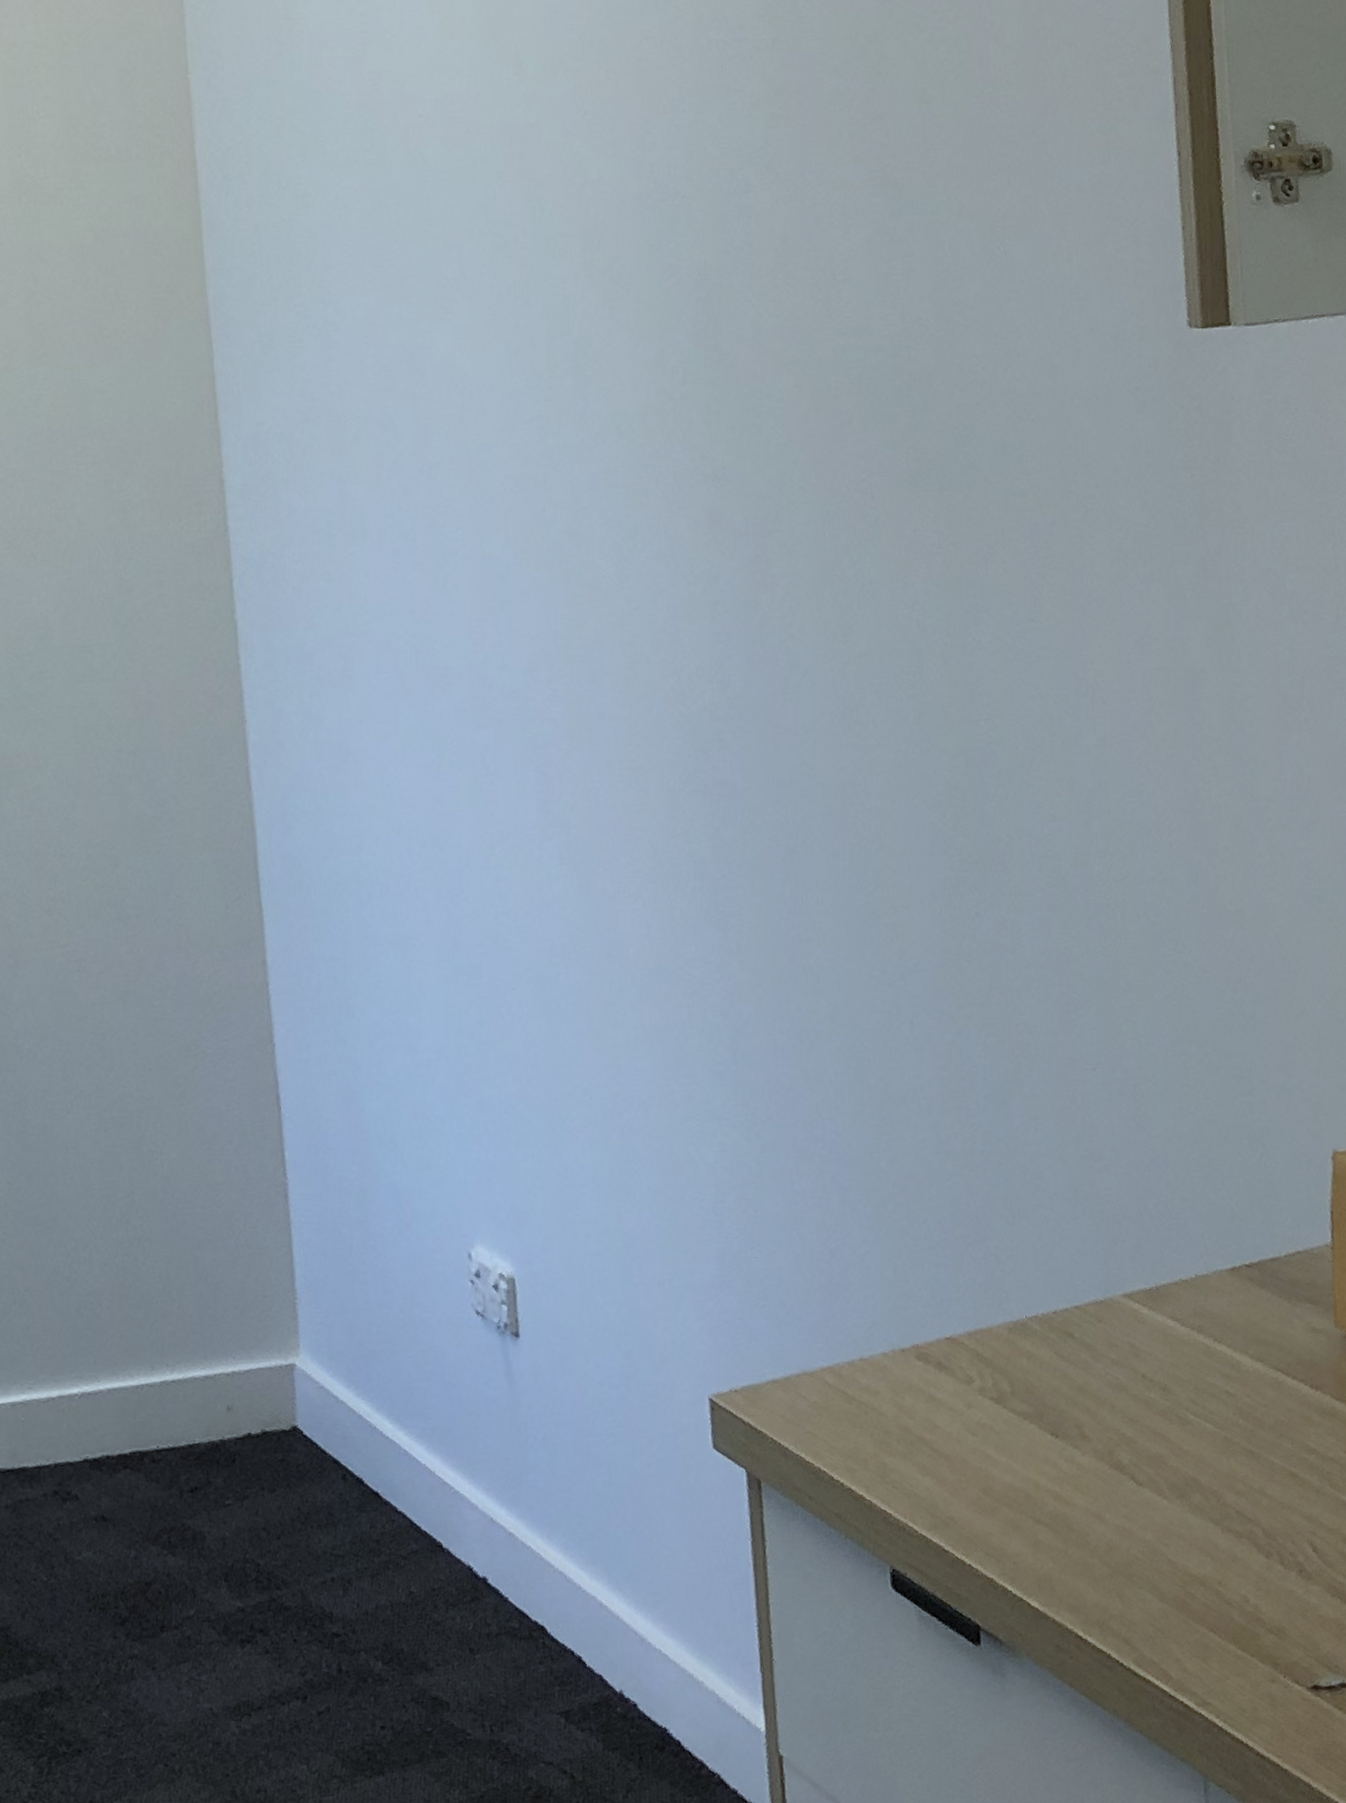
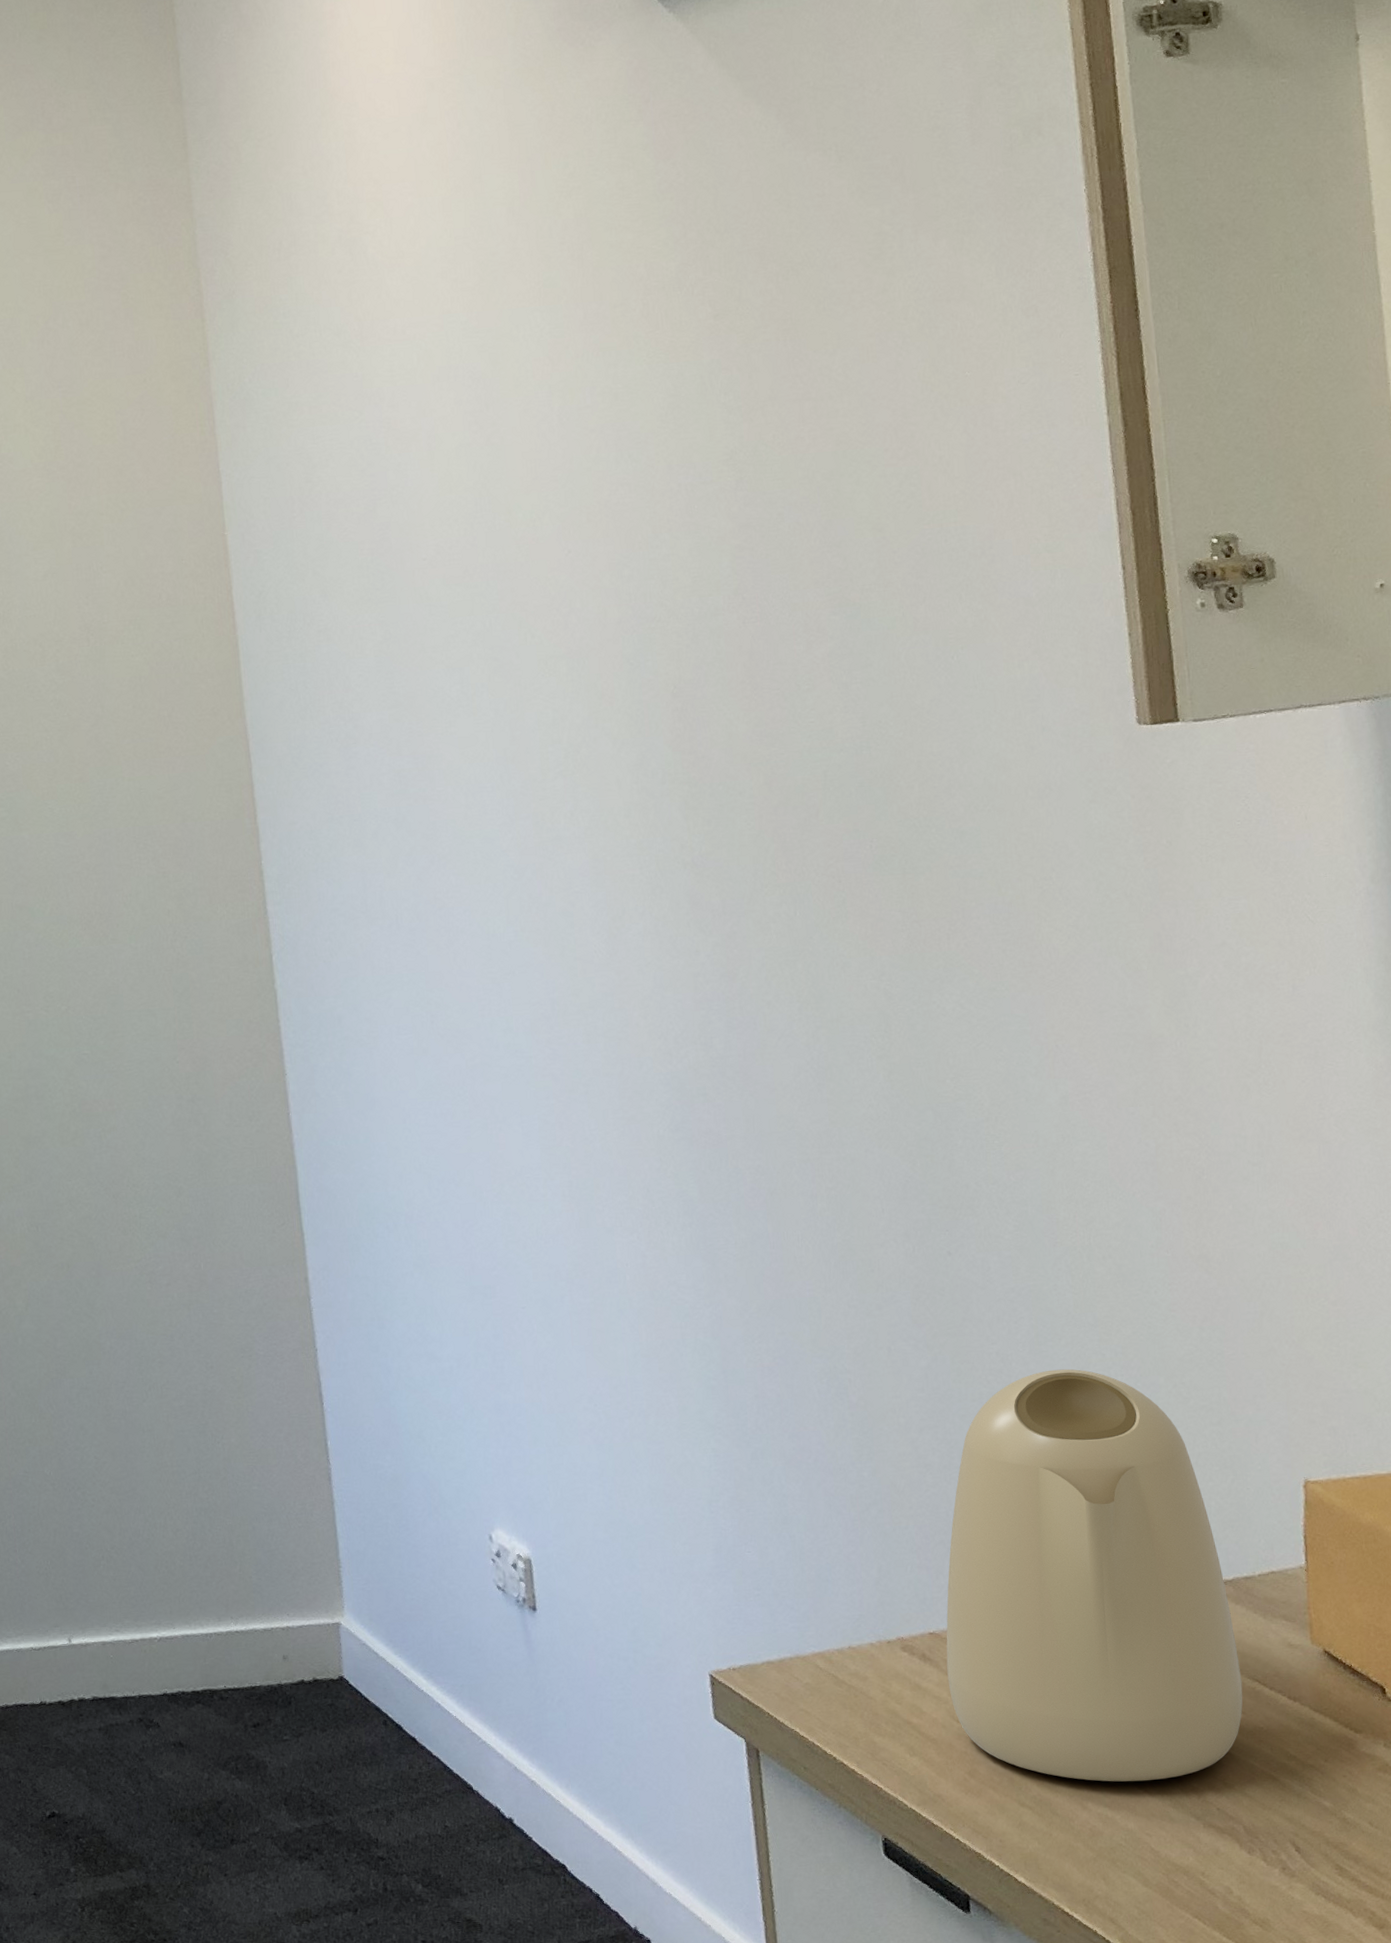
kettle: none [963,1039,1265,1491] -> present [946,1368,1243,1782]

